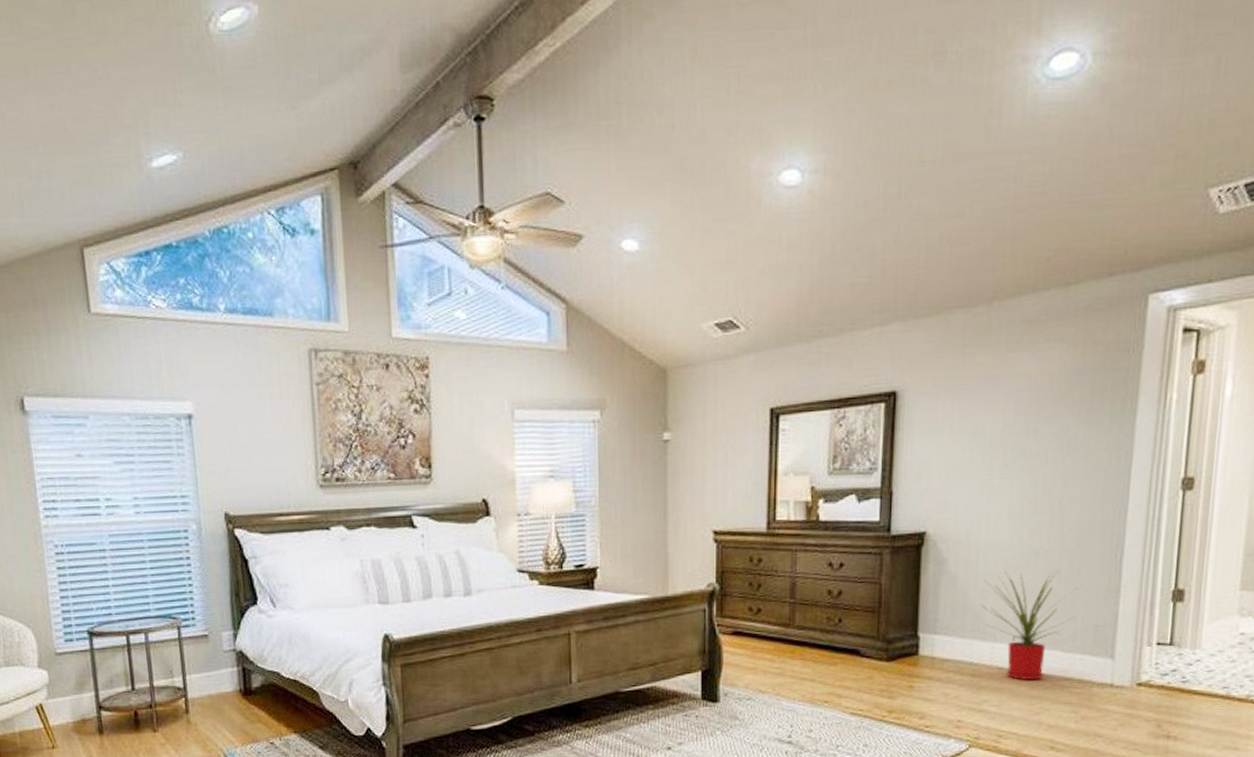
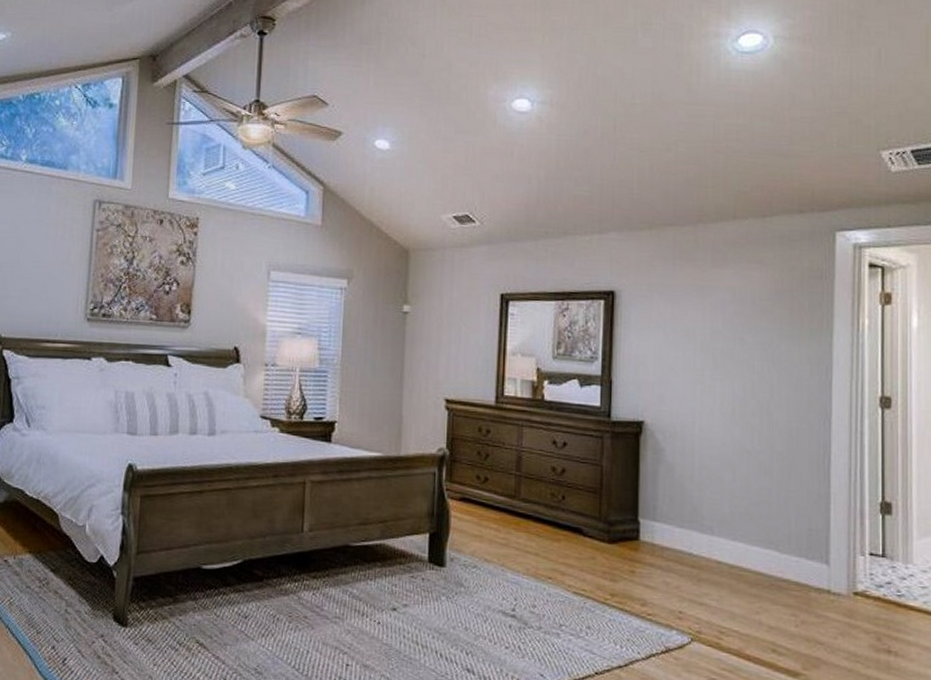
house plant: present [983,568,1082,681] -> none [700,464,793,579]

